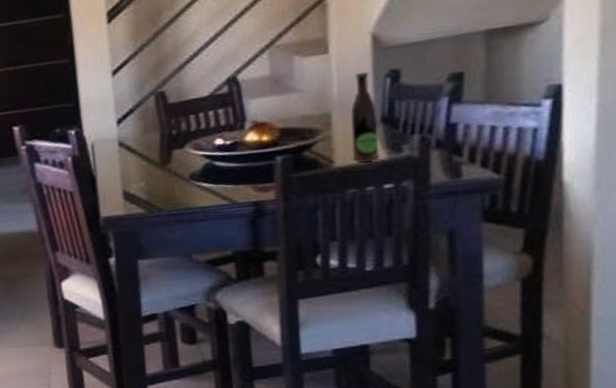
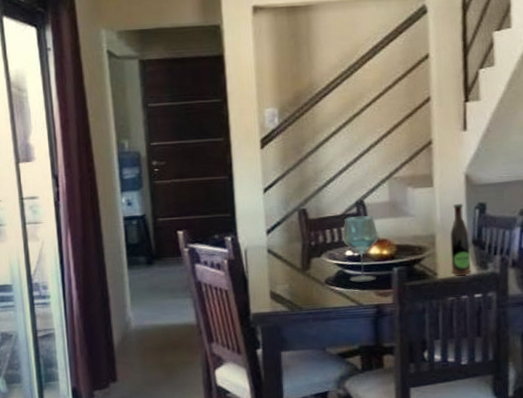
wine glass: none [210,95,257,177] -> present [342,216,379,283]

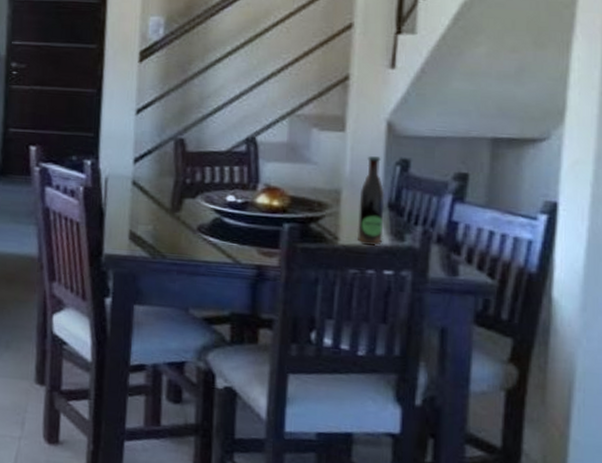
wine glass: present [342,216,379,283] -> none [225,155,270,238]

